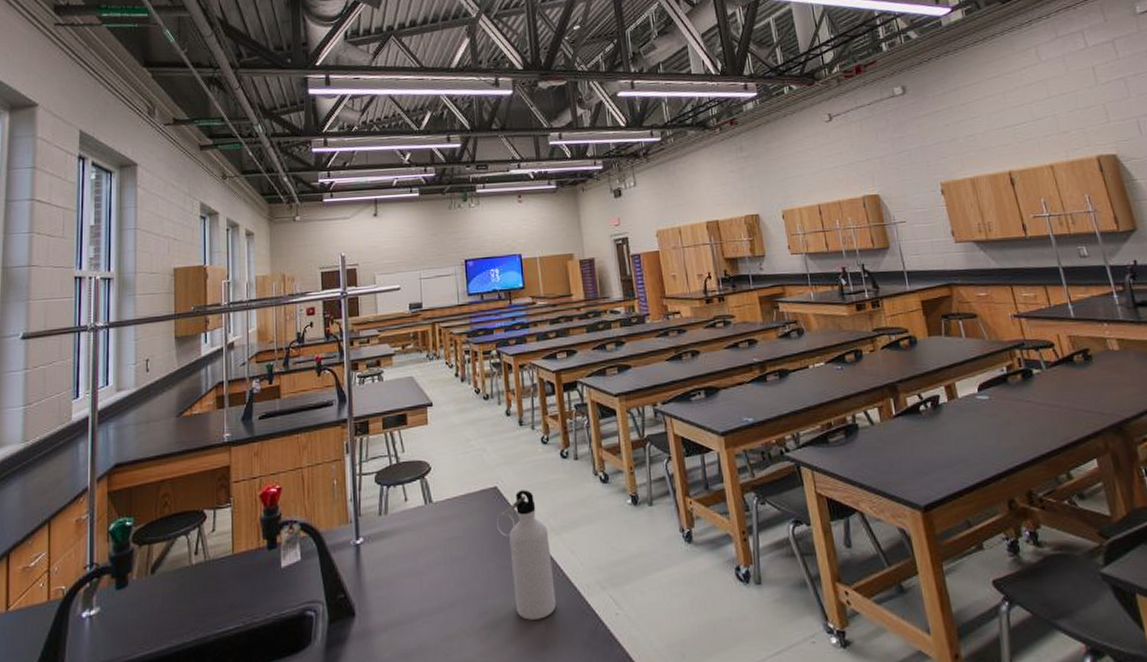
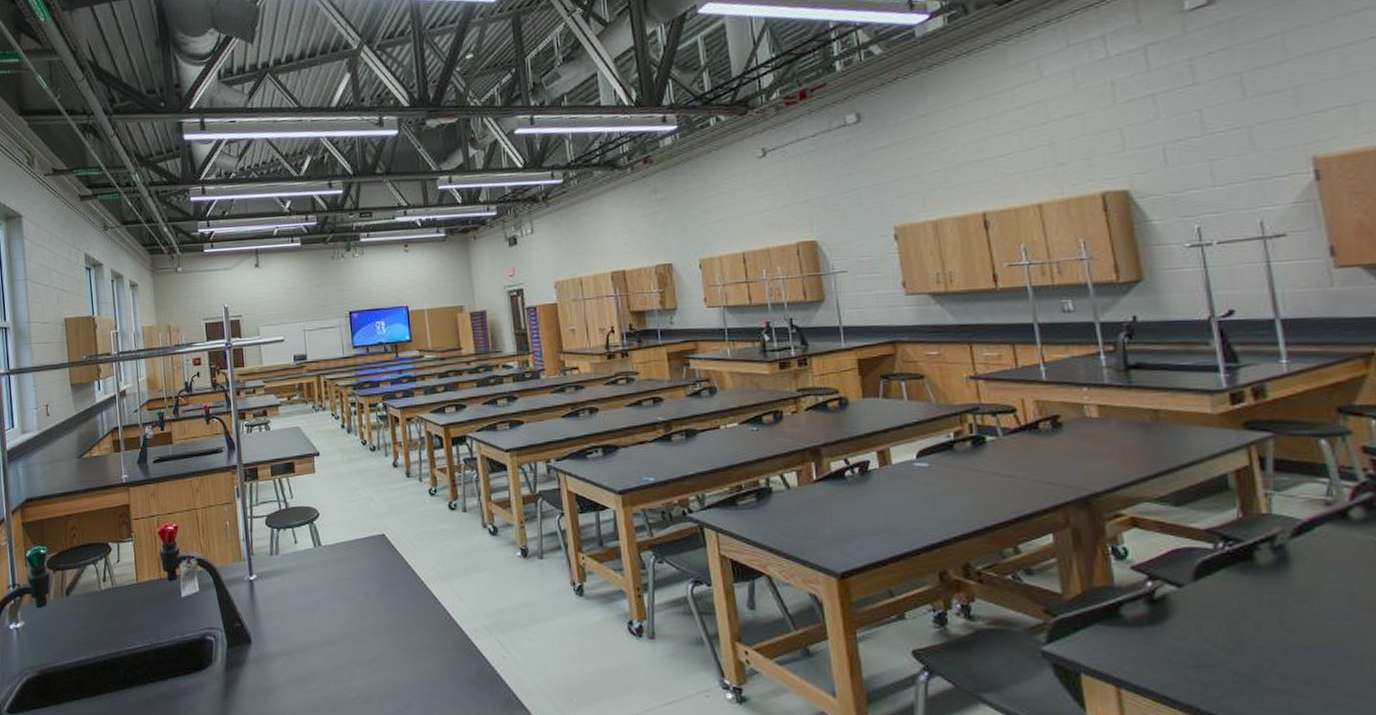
water bottle: present [496,490,556,620] -> none [383,538,444,657]

